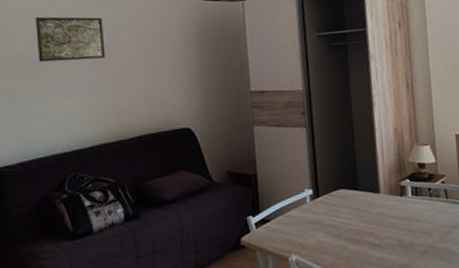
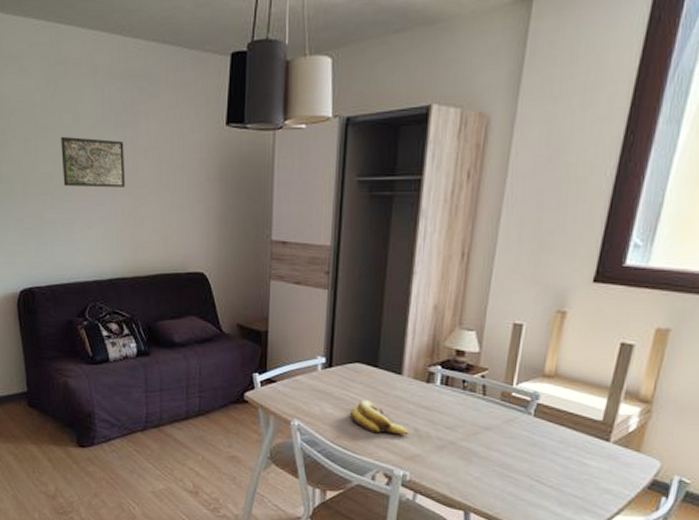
banana: none [341,222,395,253] -> present [350,400,410,435]

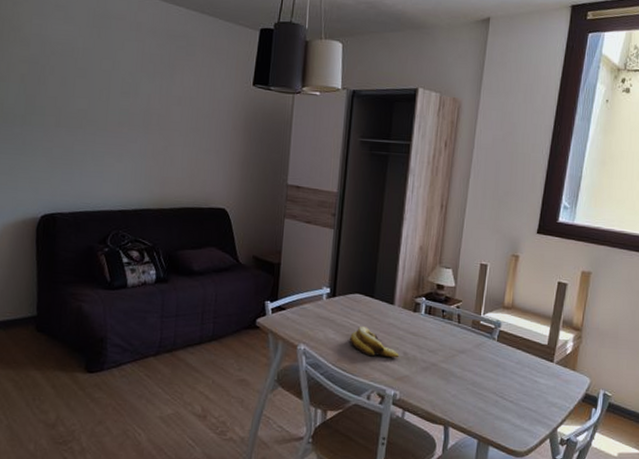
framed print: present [61,136,126,188] -> none [97,78,160,129]

